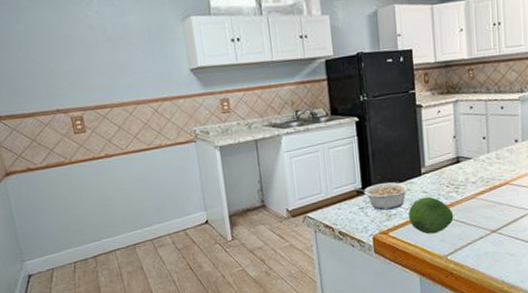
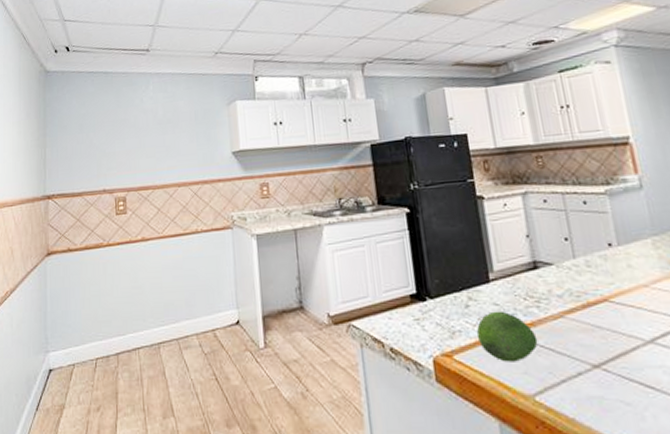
legume: present [353,182,410,211] -> none [406,289,476,325]

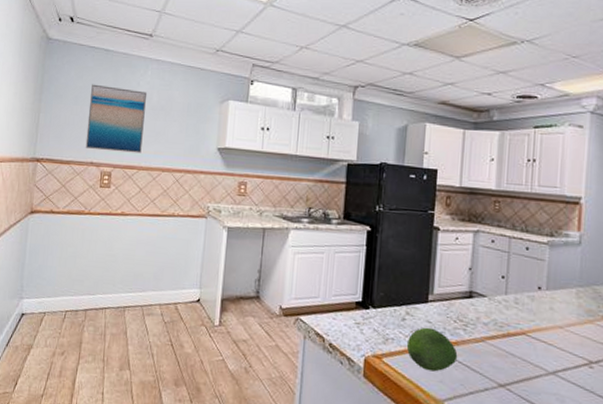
wall art: none [94,107,154,176] -> present [85,84,148,154]

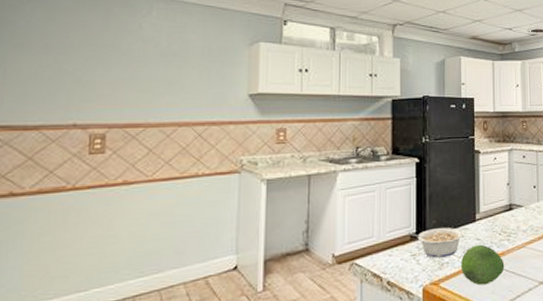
wall art: present [85,84,148,154] -> none [63,28,153,109]
legume: none [353,300,413,333] -> present [407,227,464,258]

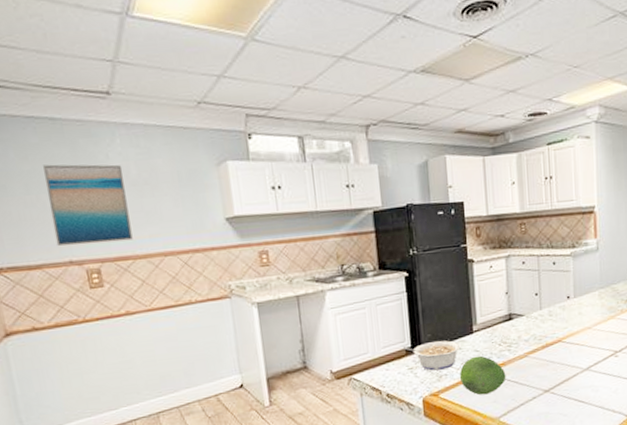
wall art: none [63,28,153,109] -> present [43,164,133,246]

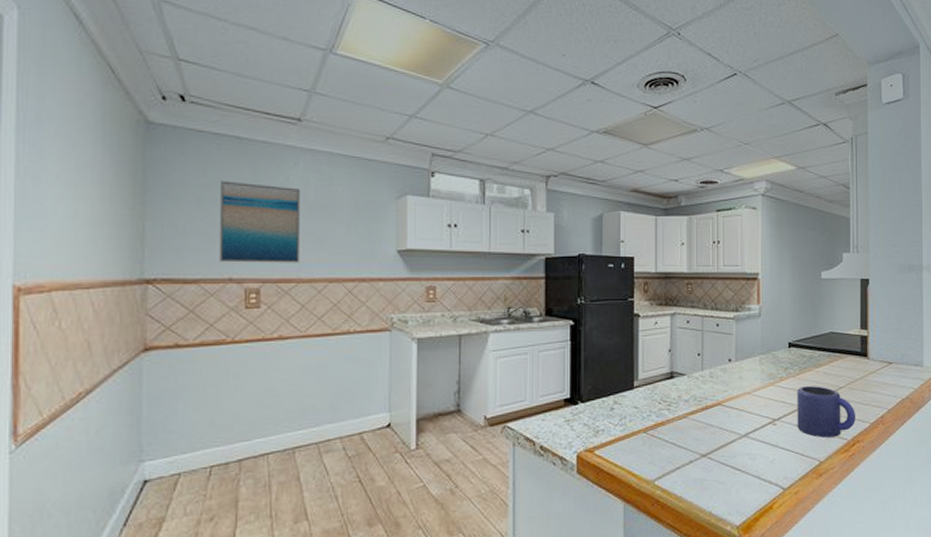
legume: present [402,340,461,371] -> none [561,394,620,425]
fruit: present [459,355,506,395] -> none [616,413,664,455]

